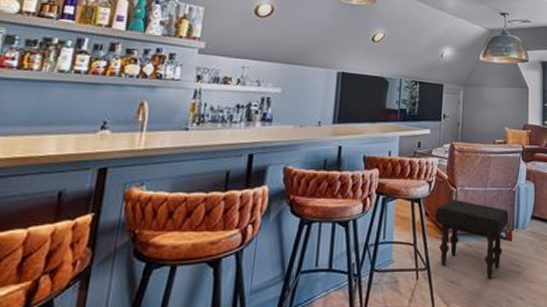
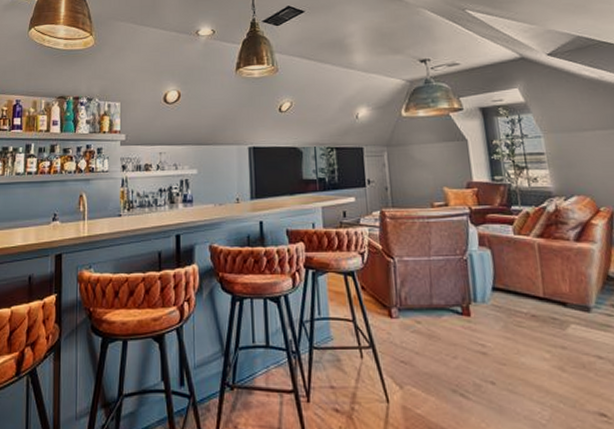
ottoman: present [435,199,509,279] -> none [373,270,464,359]

